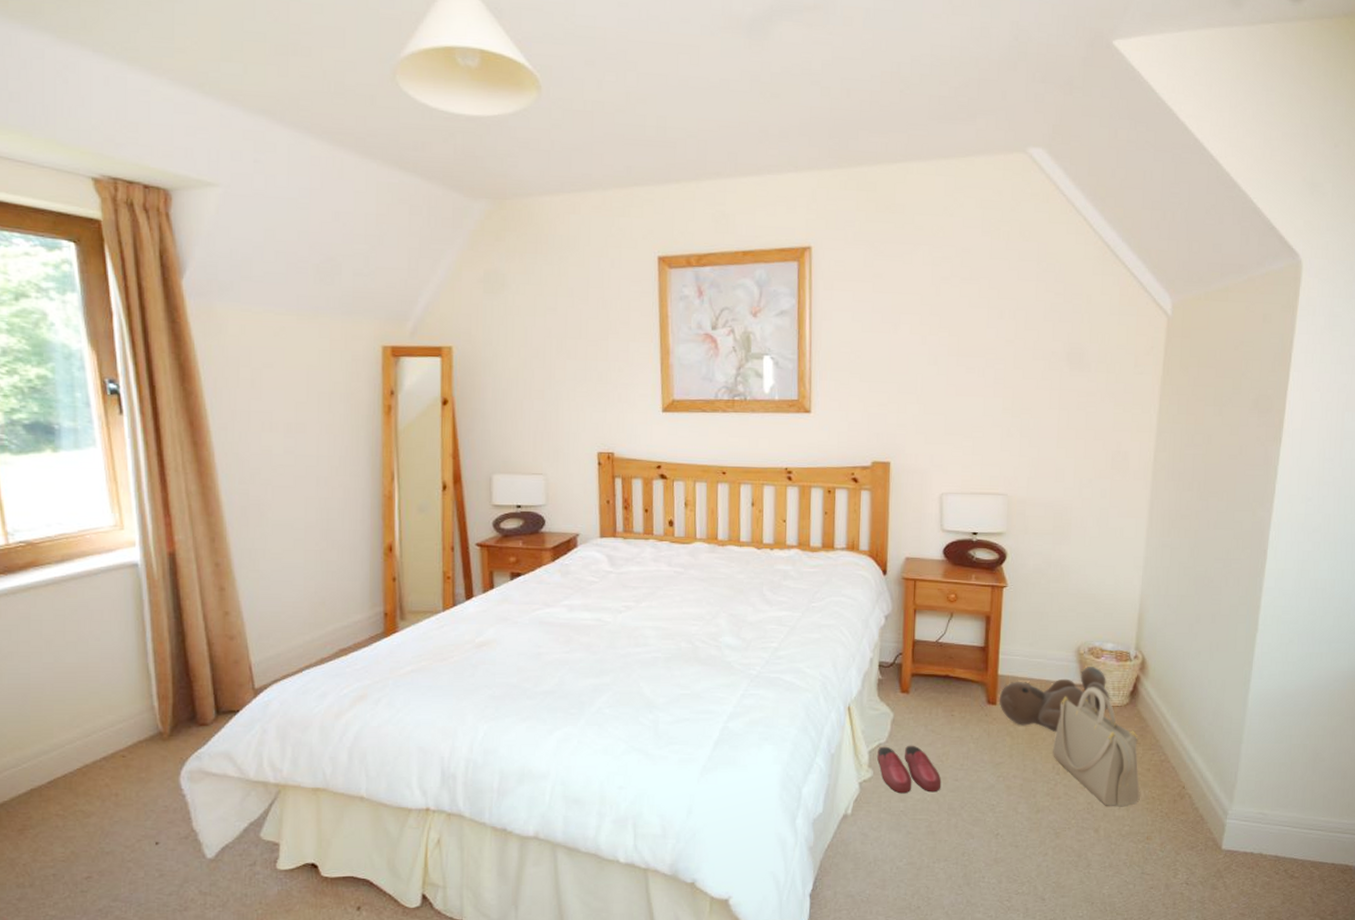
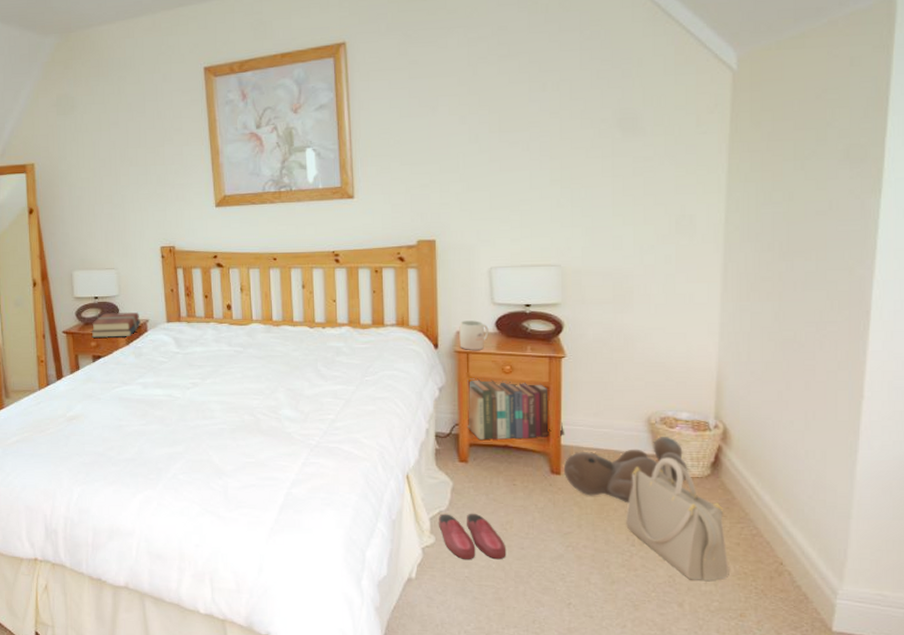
books: none [510,524,570,554] -> present [91,312,141,339]
mug: none [907,547,937,577] -> present [459,320,489,350]
books: none [910,606,1003,670] -> present [467,378,565,441]

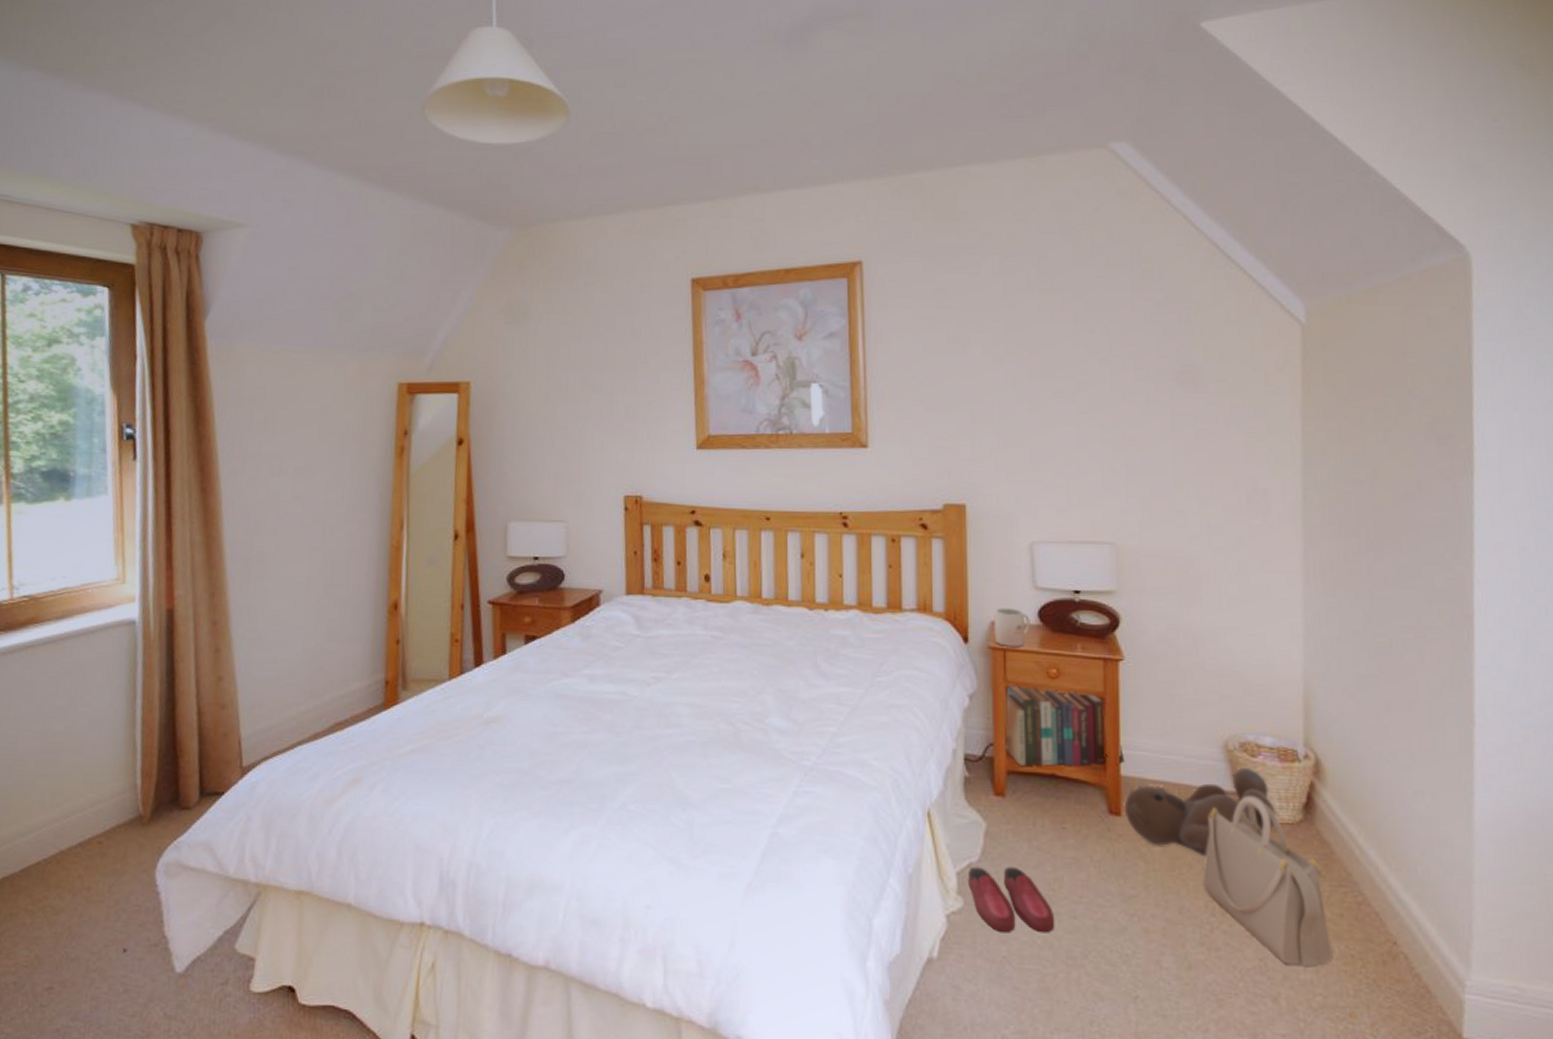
books: present [91,312,141,339] -> none [525,579,592,613]

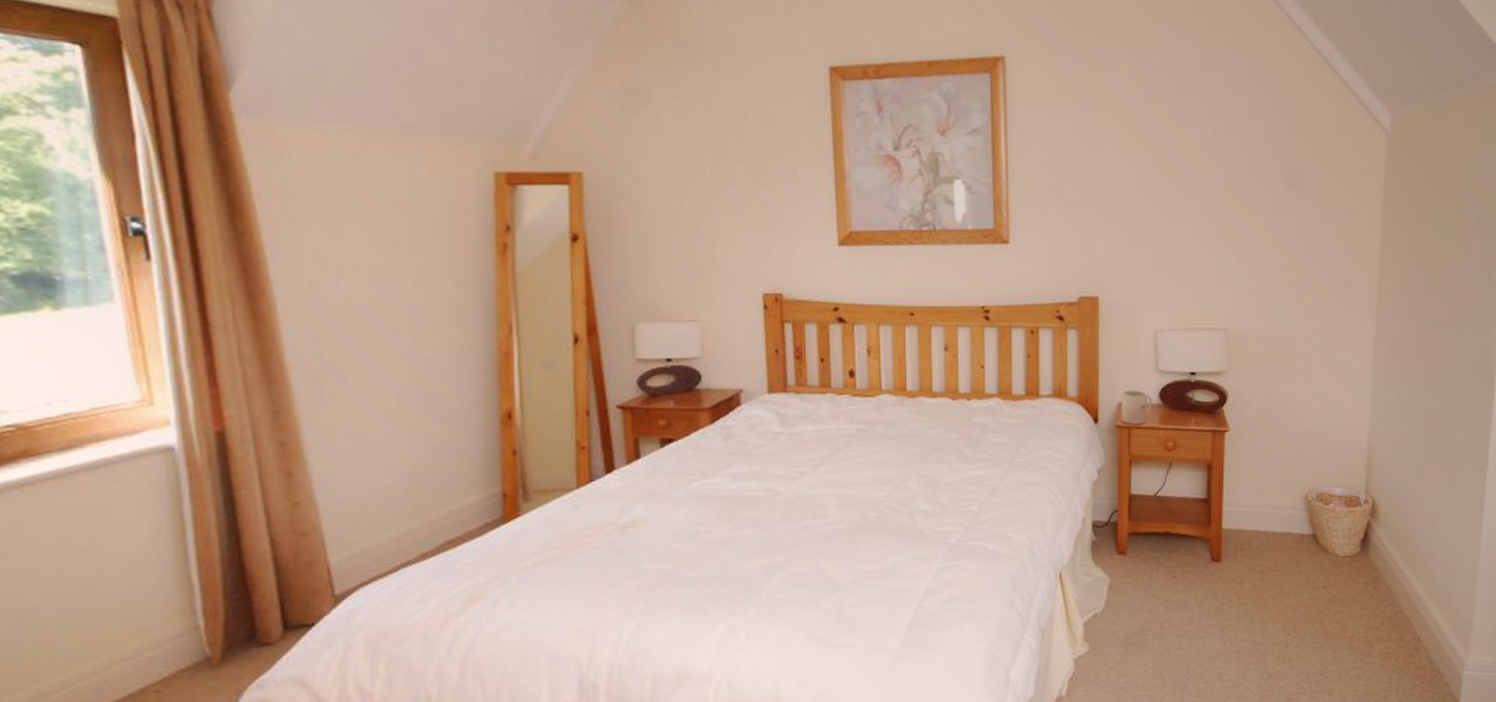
slippers: present [968,866,1055,932] -> none [1093,612,1165,668]
books: present [1004,683,1126,767] -> none [1126,457,1227,528]
teddy bear: present [1125,768,1276,857] -> none [1225,514,1341,589]
handbag: present [1203,796,1333,966] -> none [1283,536,1375,666]

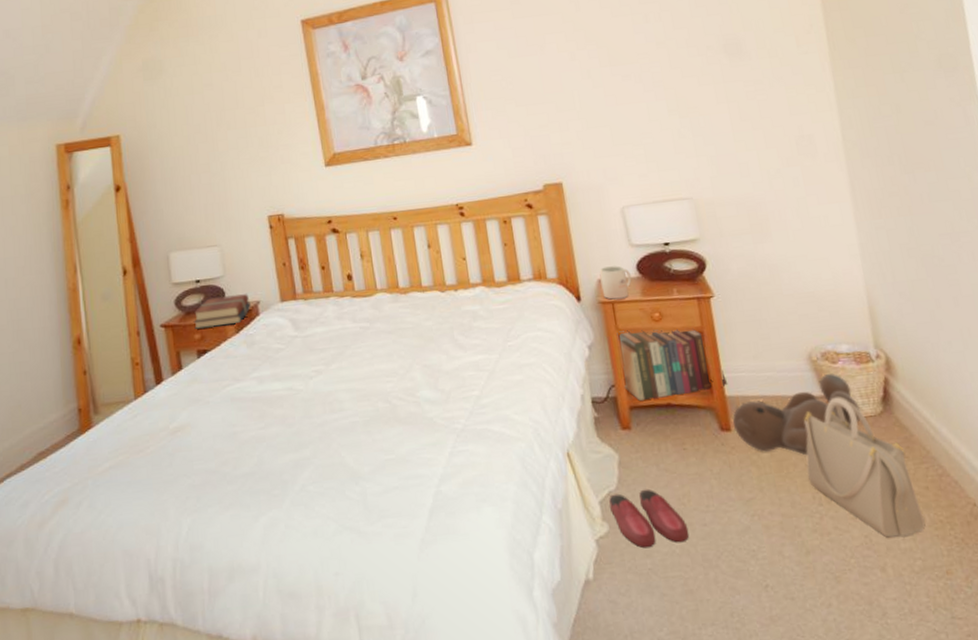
books: none [659,380,731,416] -> present [194,294,251,330]
slippers: none [1093,612,1165,668] -> present [609,489,690,548]
books: none [1126,457,1227,528] -> present [617,328,728,402]
teddy bear: none [1225,514,1341,589] -> present [733,374,861,456]
handbag: none [1283,536,1375,666] -> present [803,396,926,538]

